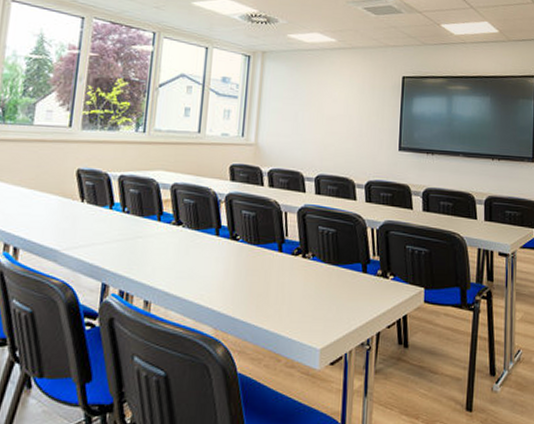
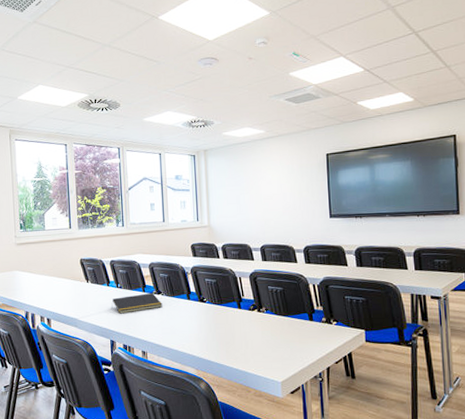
notepad: none [111,222,182,248] -> present [111,292,163,314]

